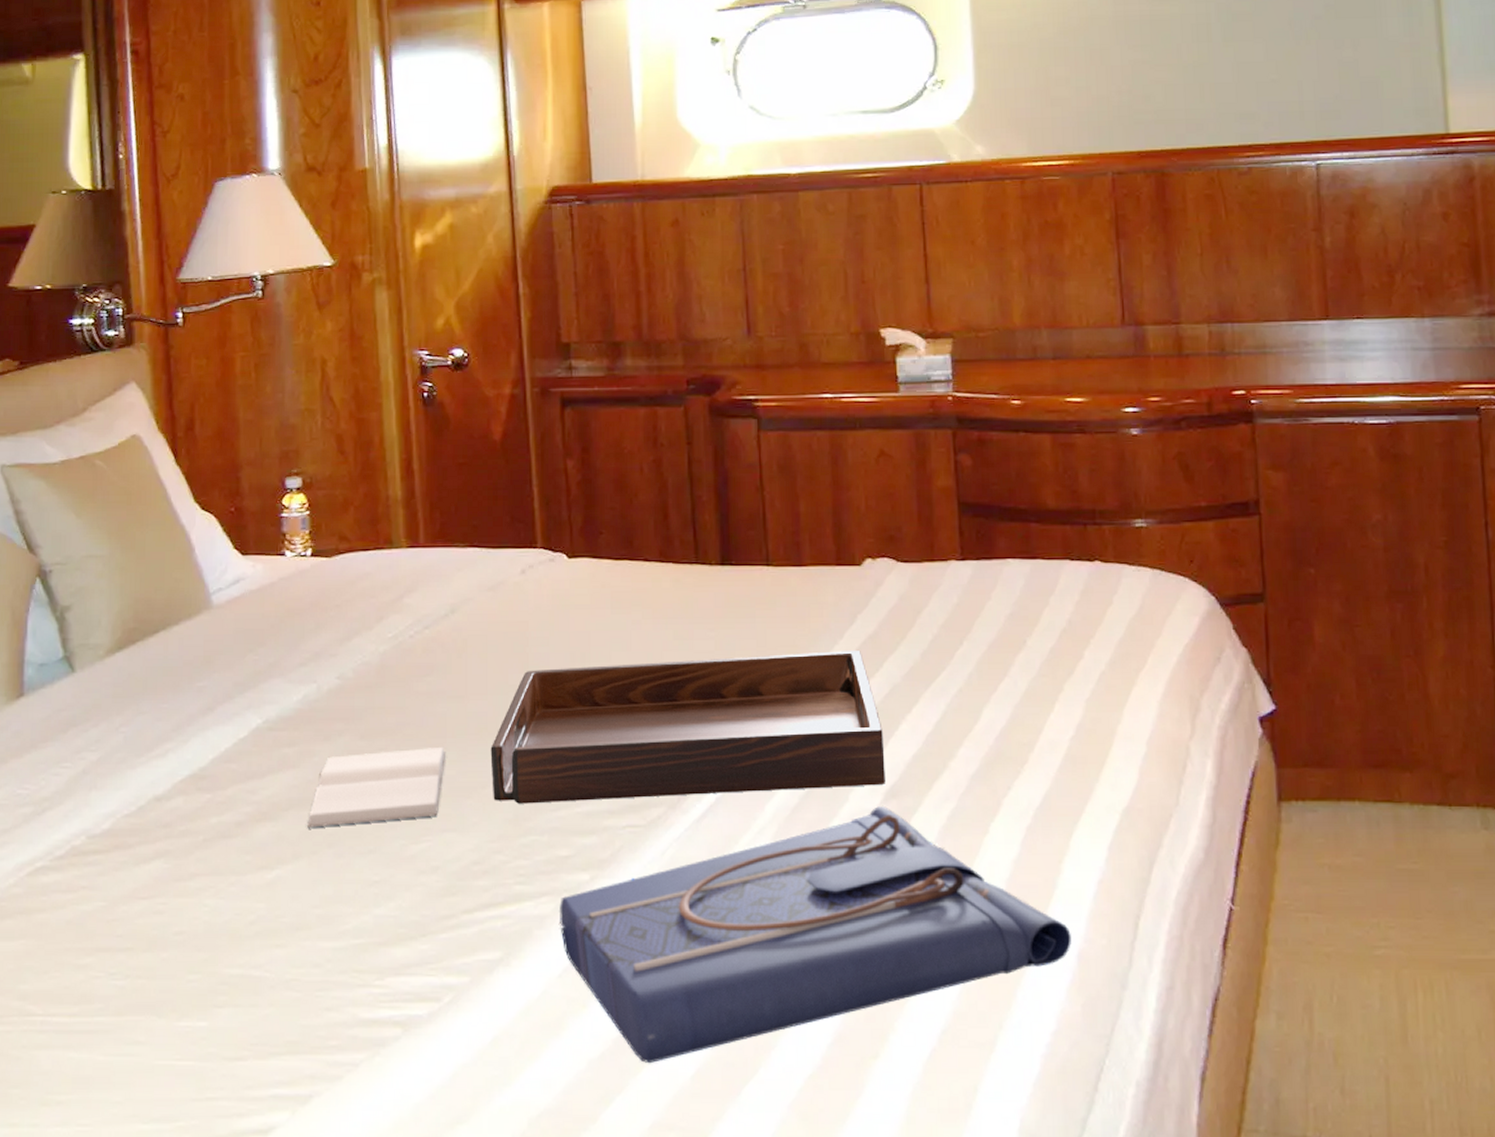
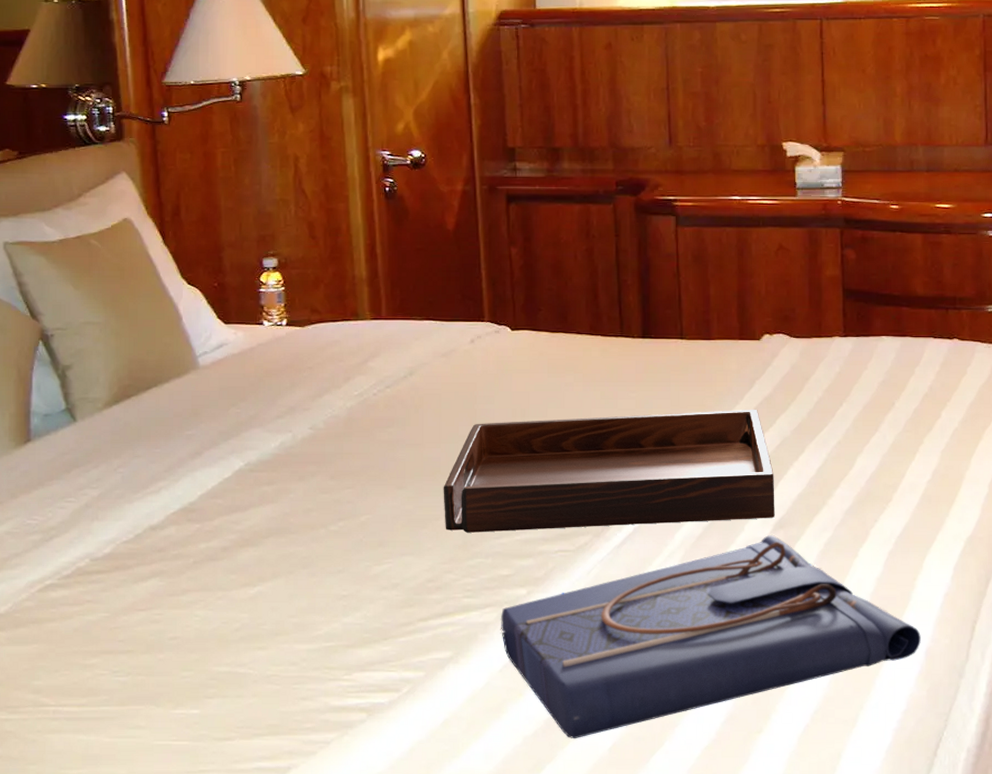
book: present [307,746,447,828] -> none [285,486,405,552]

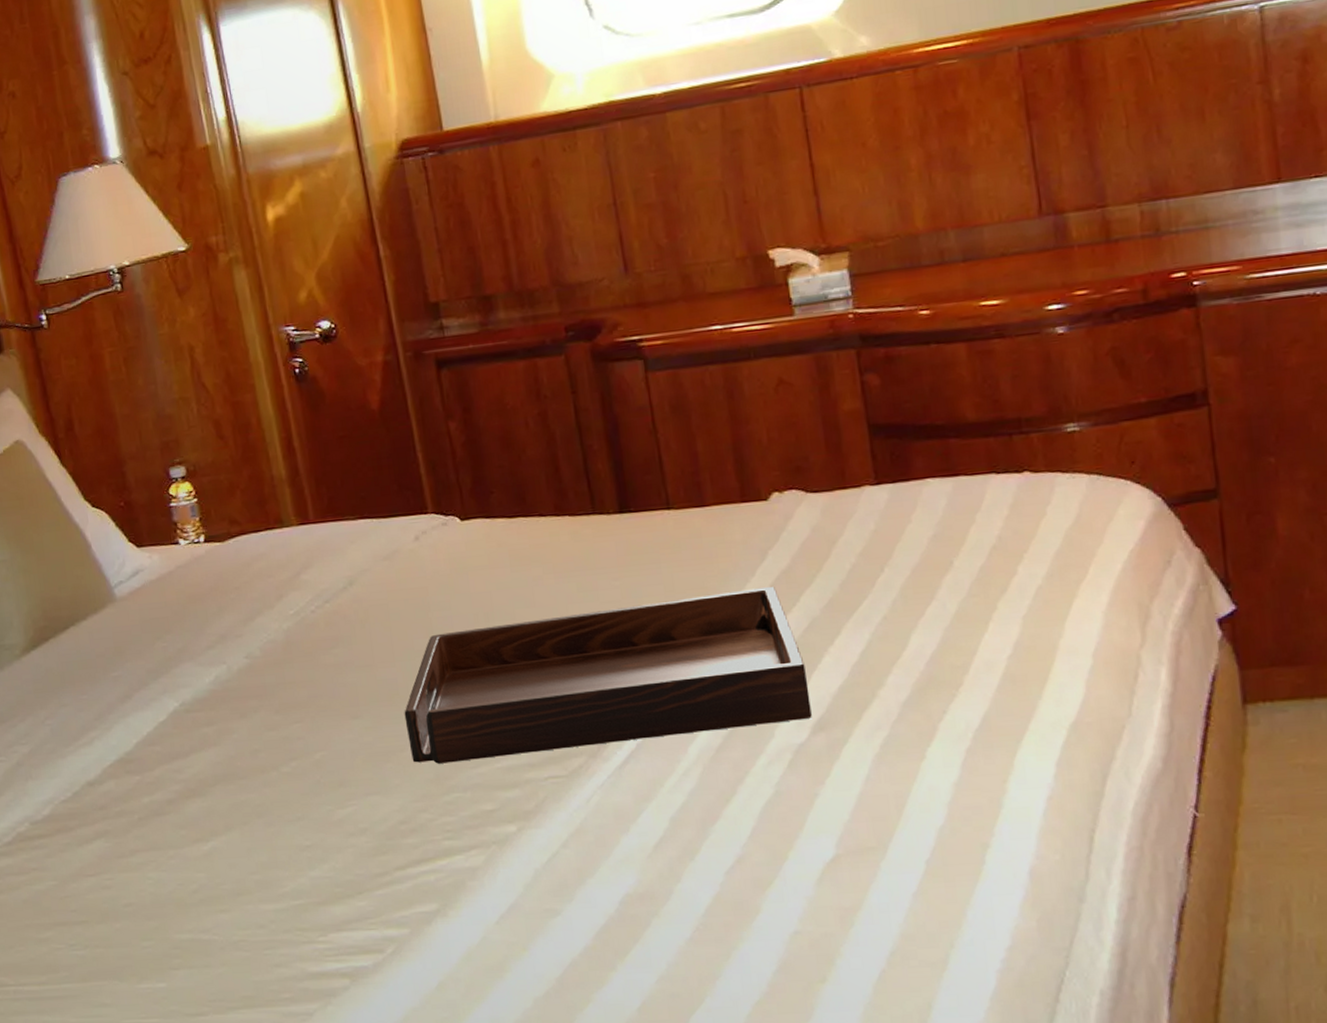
tote bag: present [500,535,921,738] -> none [489,740,1022,998]

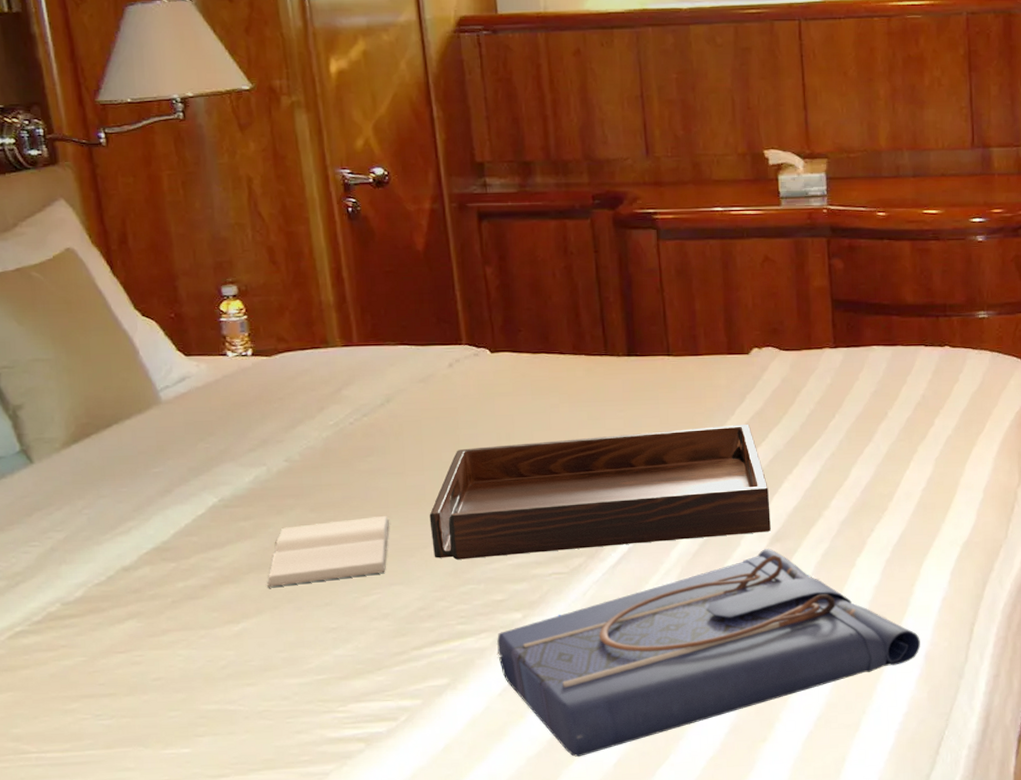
book: none [235,715,362,801] -> present [267,515,390,587]
tote bag: none [489,740,1022,998] -> present [496,549,920,757]

